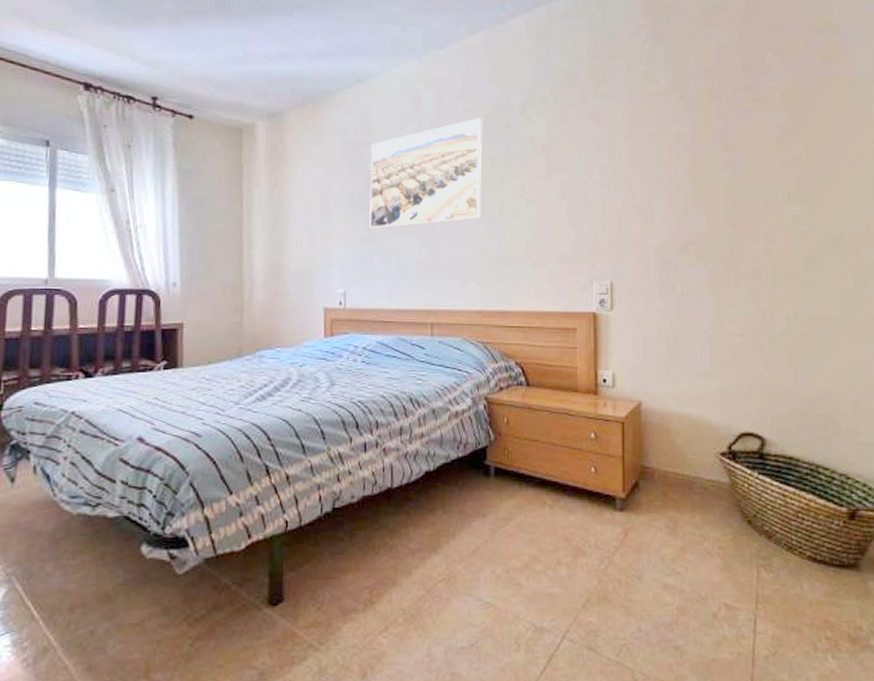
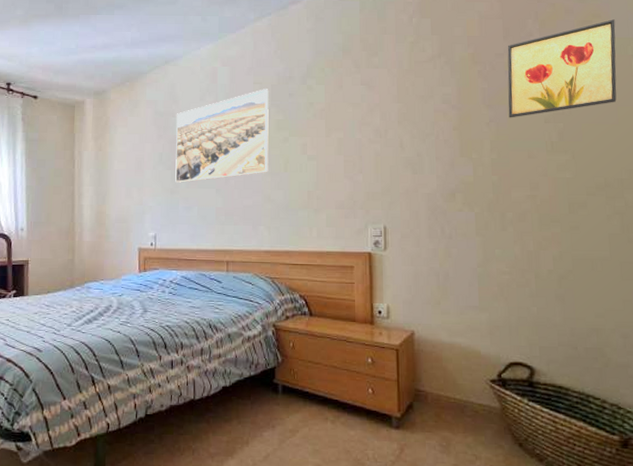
wall art: none [745,57,856,163] -> present [507,19,617,118]

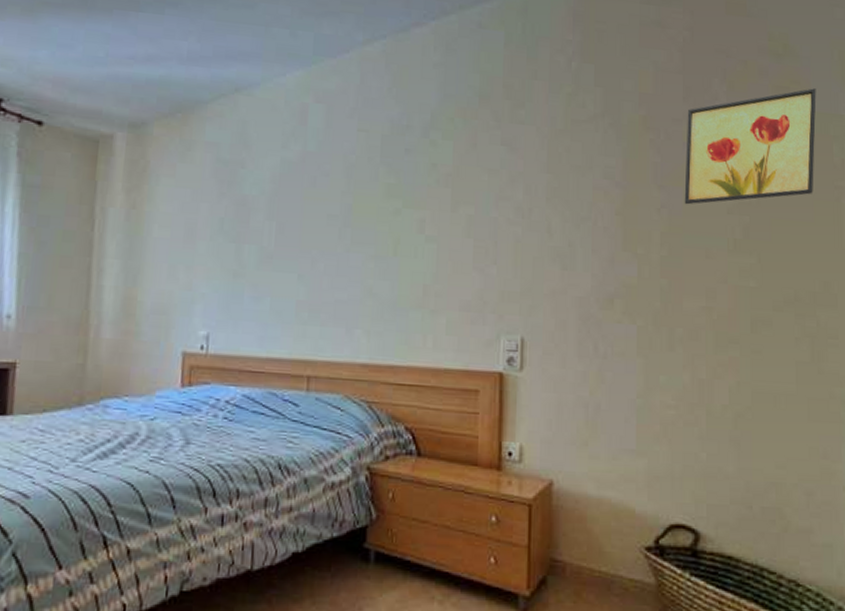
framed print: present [175,89,269,183] -> none [240,139,378,263]

